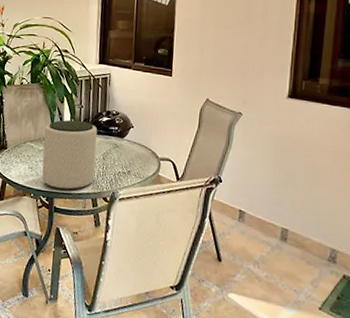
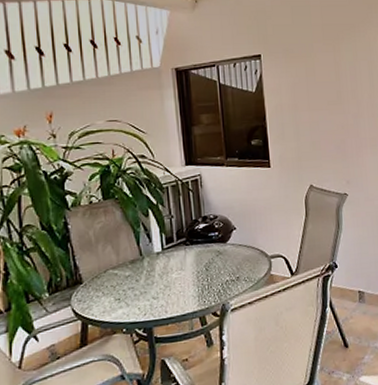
plant pot: present [42,120,98,190] -> none [128,232,200,316]

